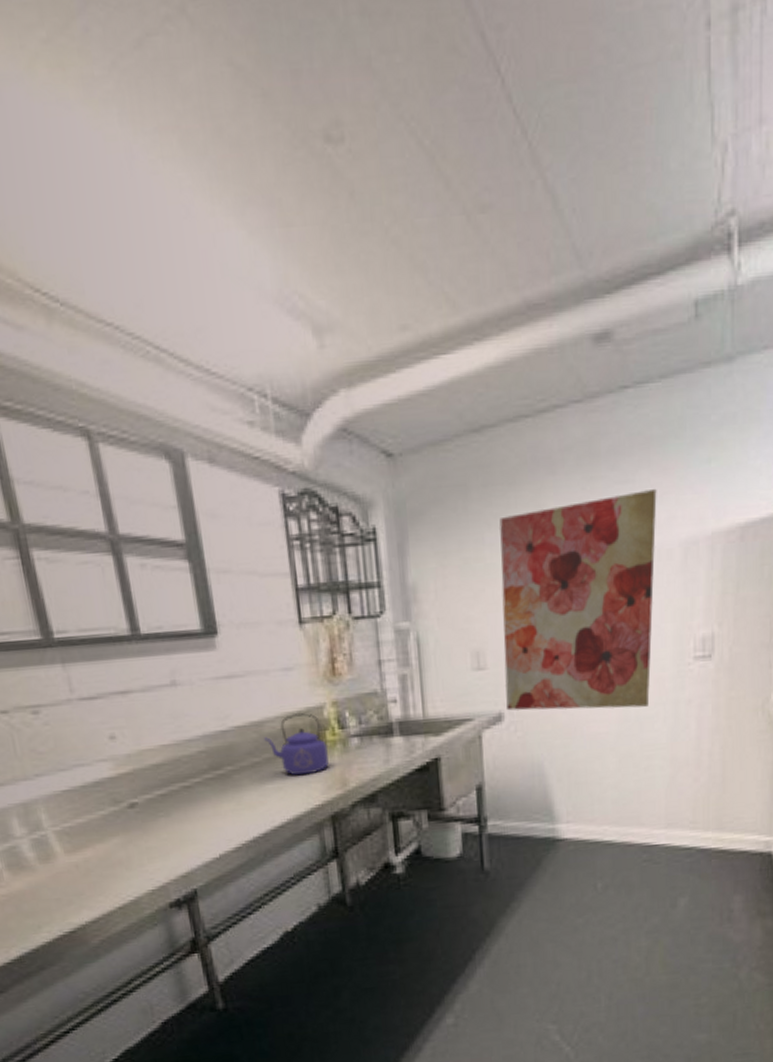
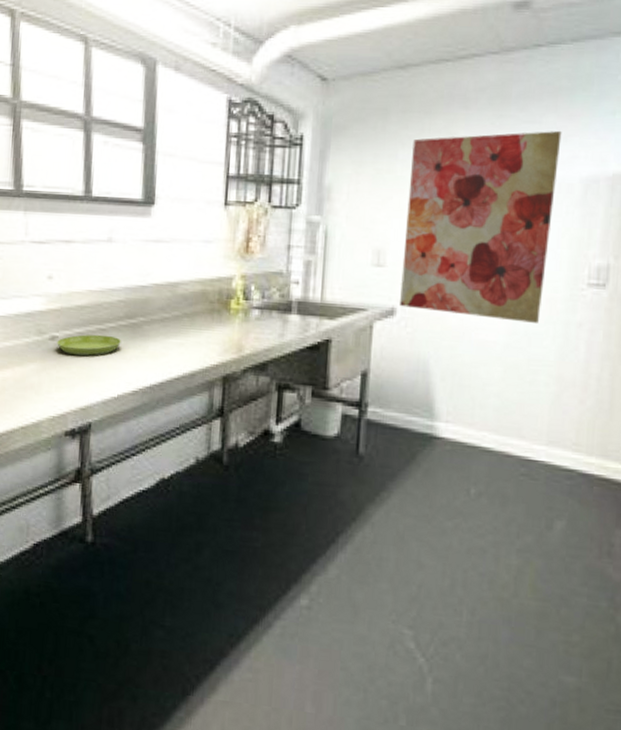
saucer: none [137,792,211,821] -> present [57,334,121,356]
kettle: present [264,712,329,776] -> none [176,280,231,336]

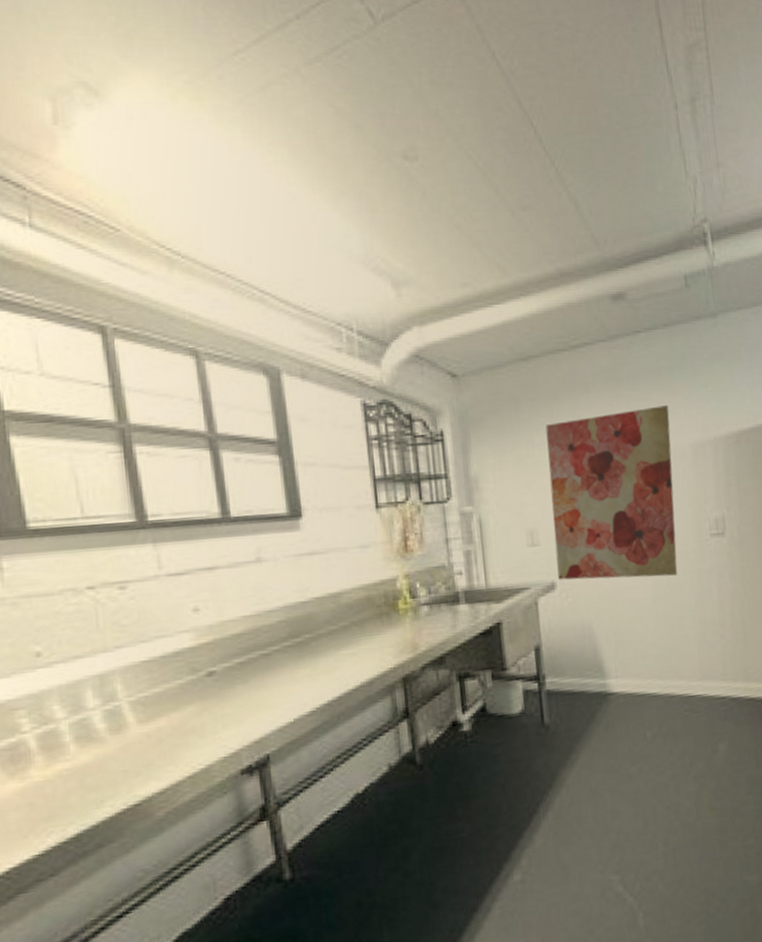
saucer: present [57,334,121,356] -> none [215,659,289,688]

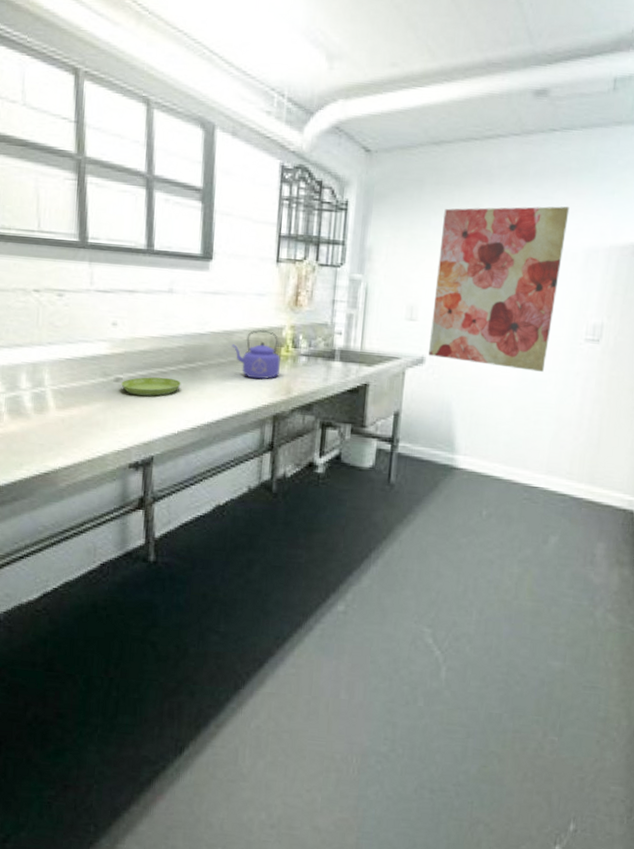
saucer: none [215,659,289,688] -> present [121,377,181,396]
kettle: none [341,584,401,642] -> present [232,329,281,380]

